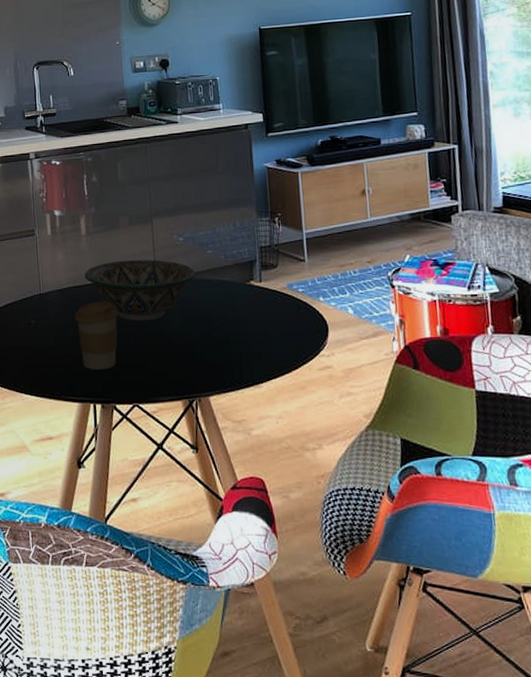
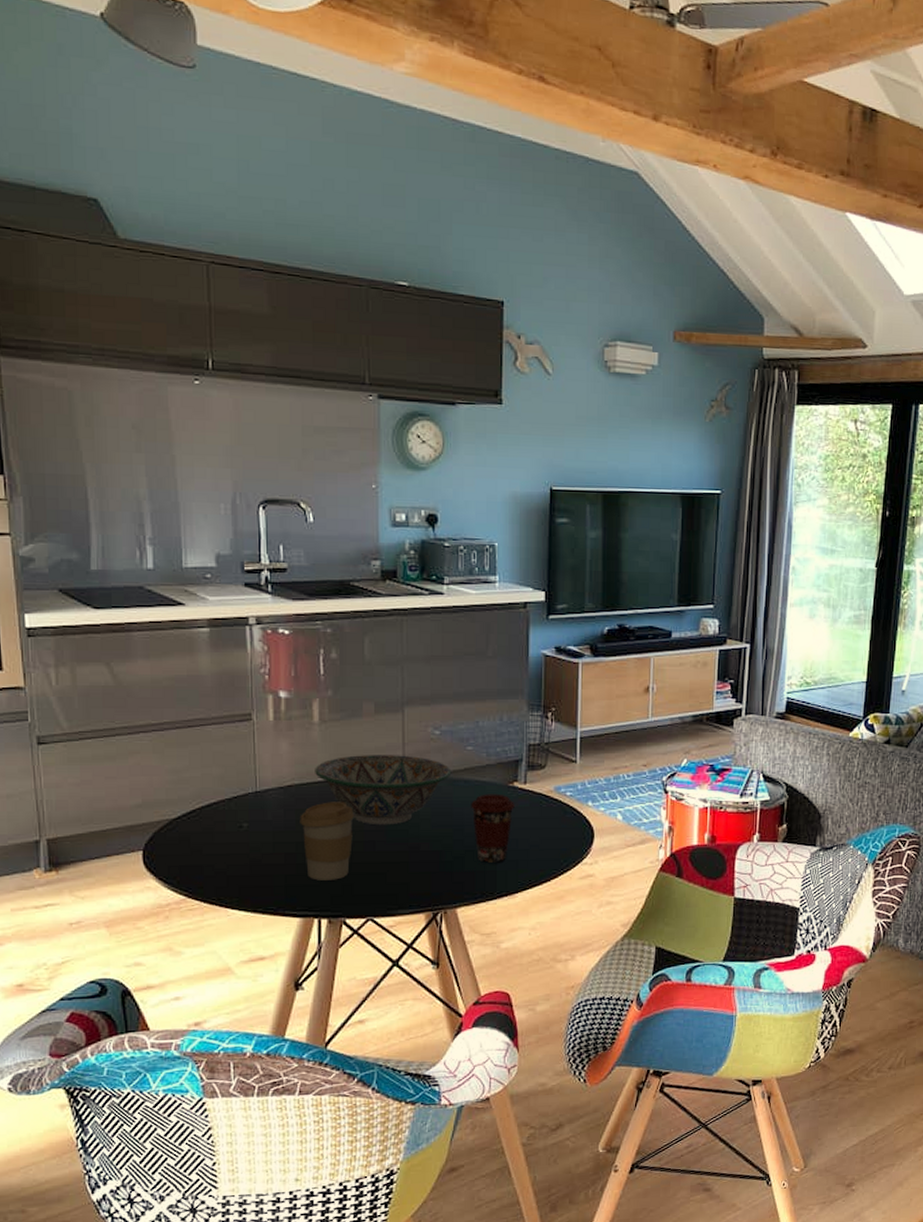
coffee cup: none [214,291,254,354] -> present [471,794,516,863]

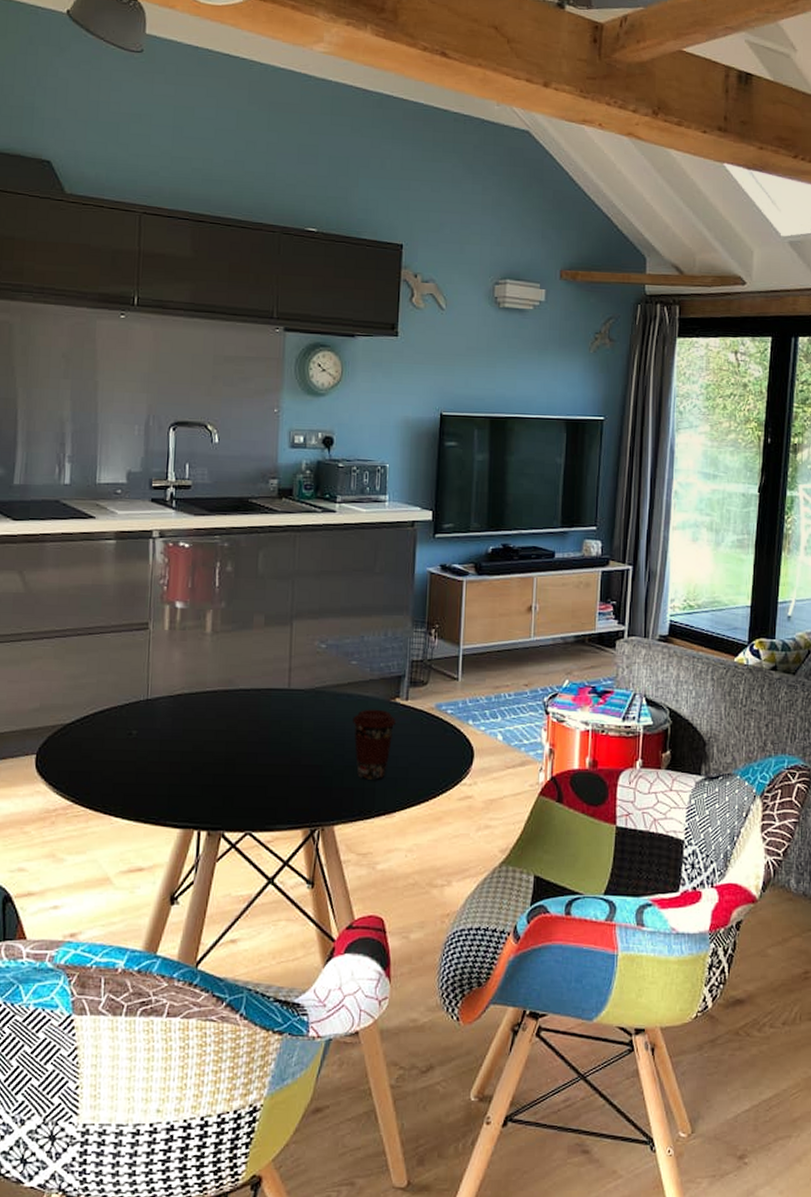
coffee cup: present [300,801,354,881] -> none [186,712,239,792]
decorative bowl: present [315,755,452,826] -> none [204,666,336,738]

